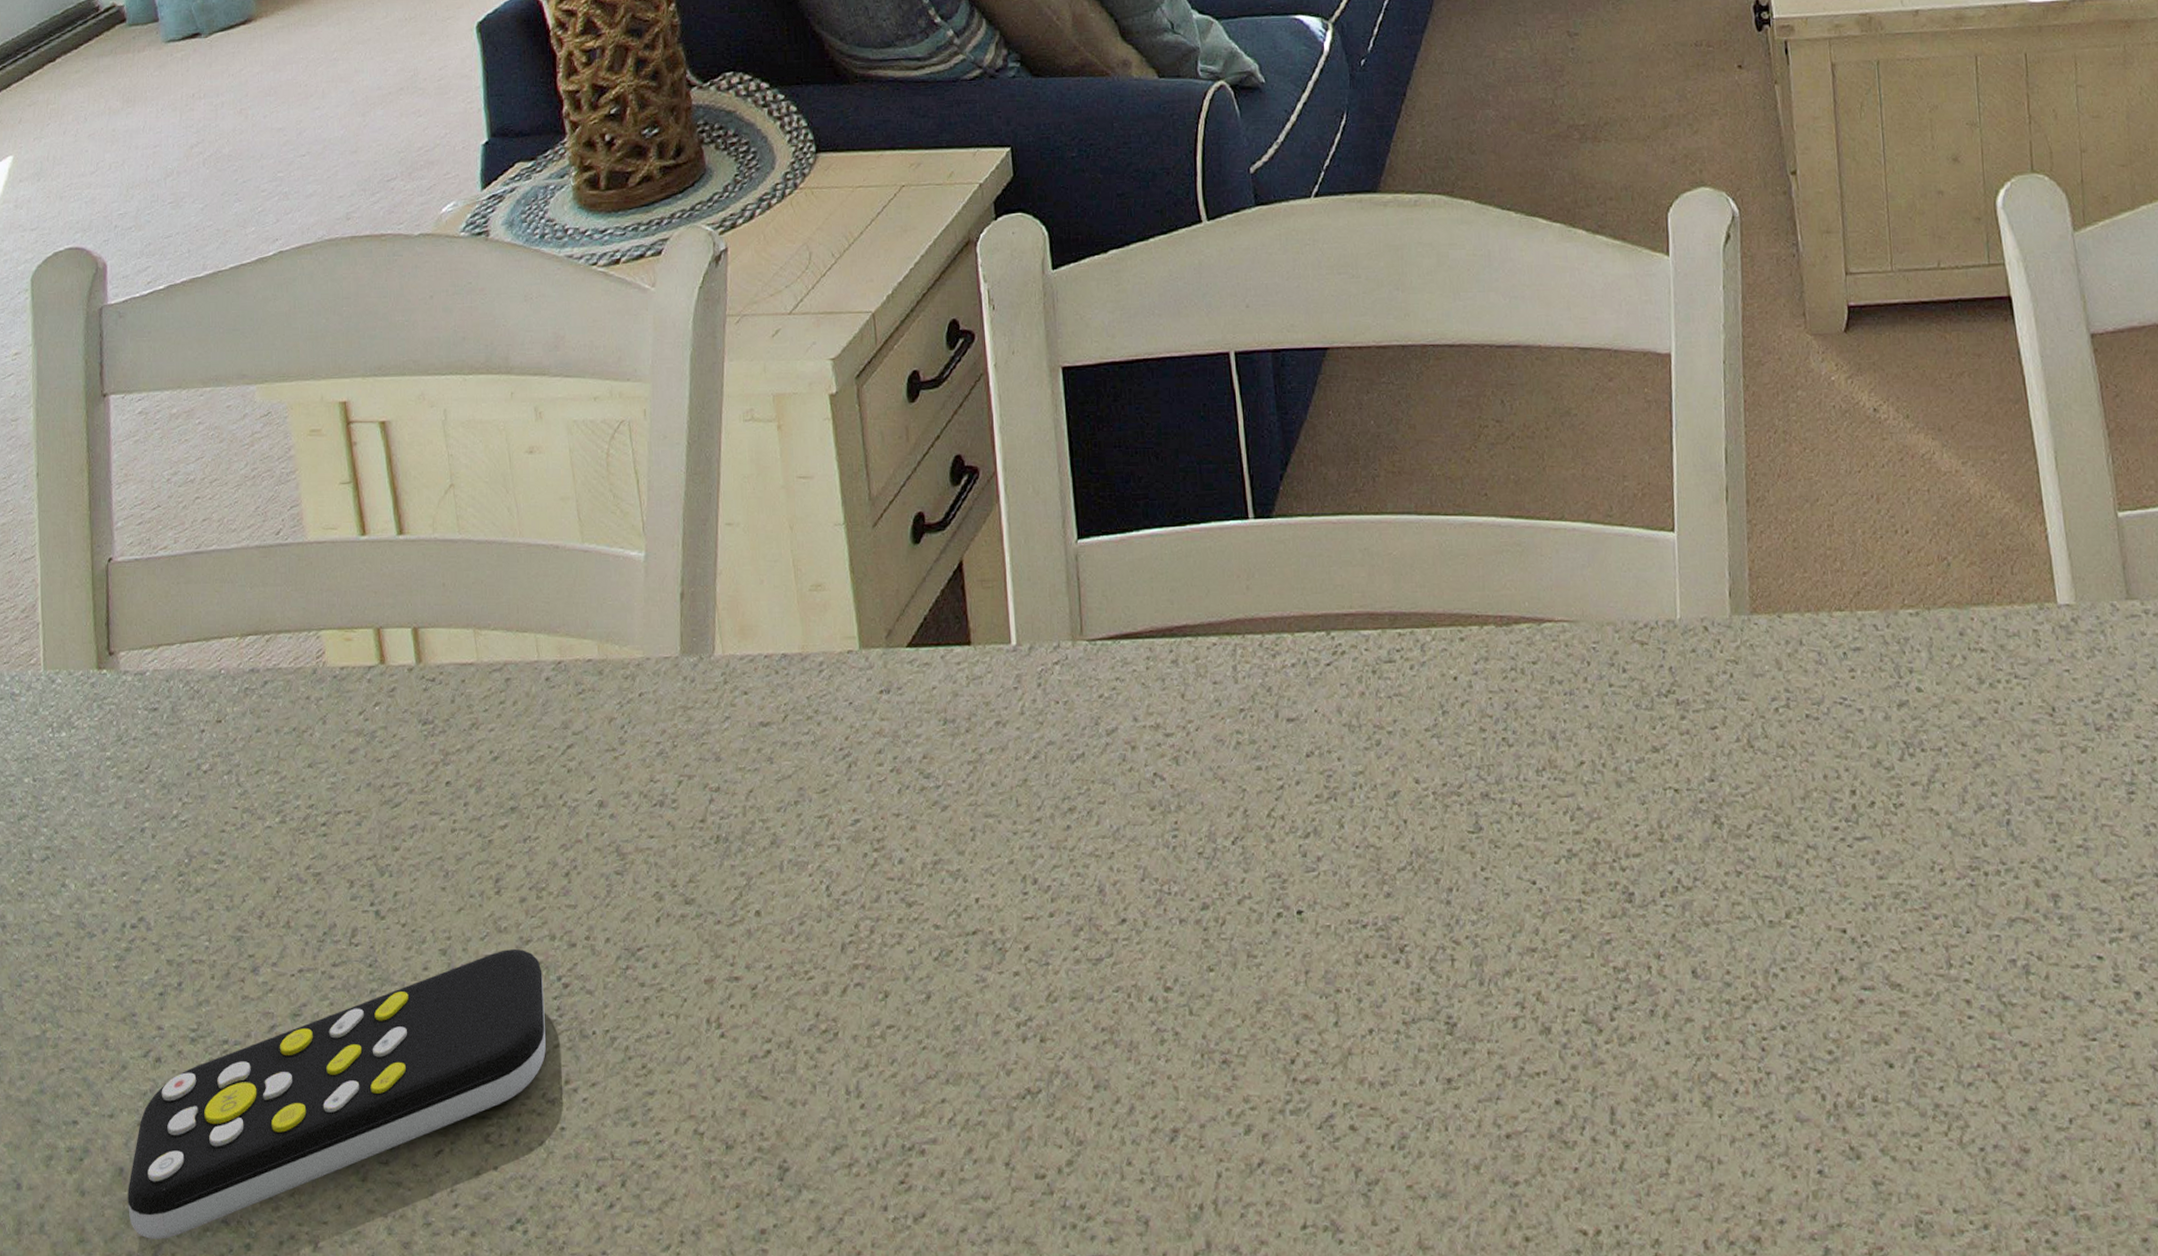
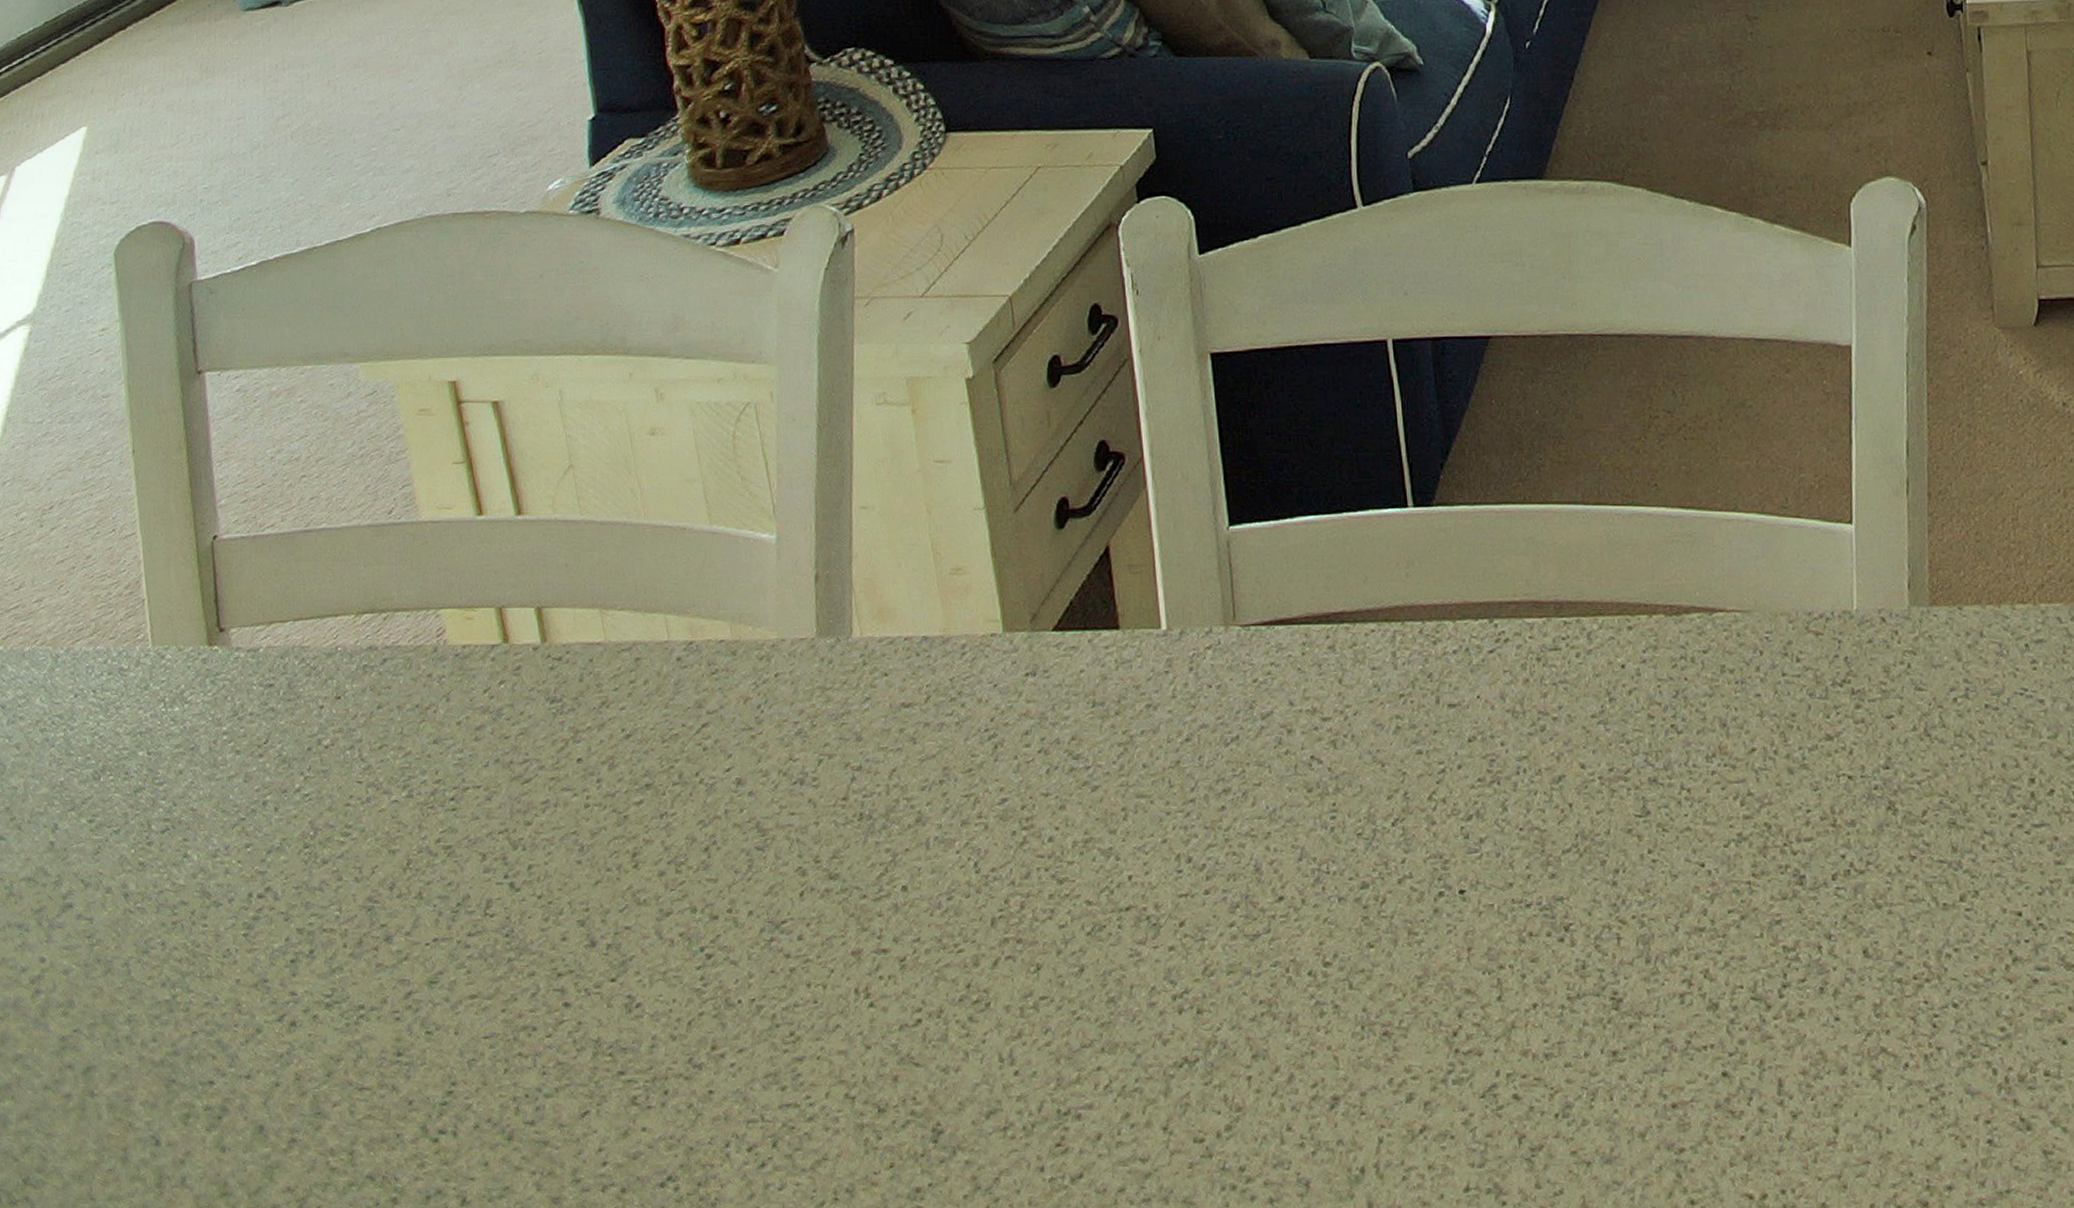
remote control: present [128,948,546,1239] -> none [269,920,691,1193]

